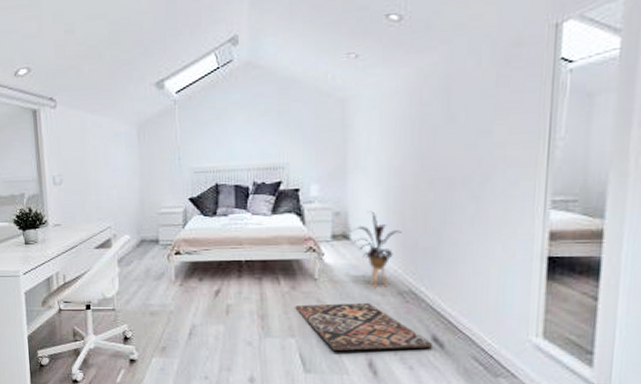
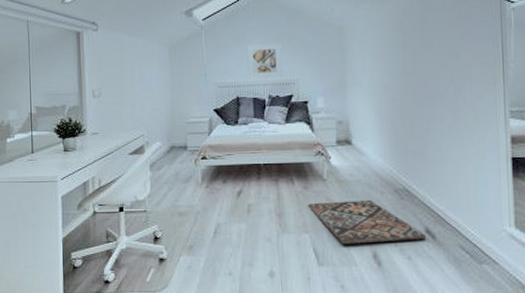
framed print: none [228,120,270,163] -> present [247,43,282,79]
house plant: present [348,211,402,288] -> none [350,120,394,186]

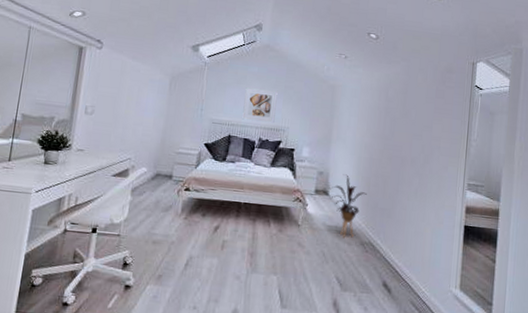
doormat: present [308,199,427,245] -> none [280,246,384,293]
house plant: none [350,120,394,186] -> present [328,174,367,237]

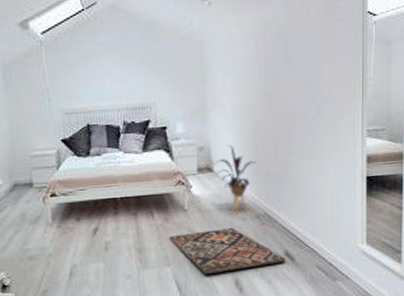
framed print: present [242,87,278,123] -> none [96,61,138,104]
doormat: none [280,246,384,293] -> present [169,227,286,275]

